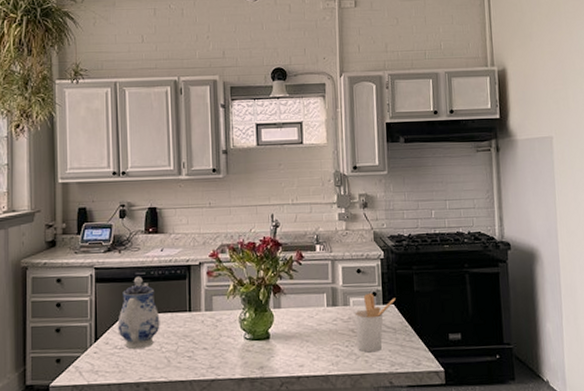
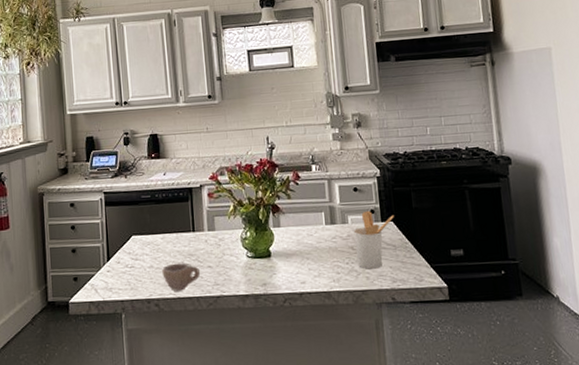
teapot: present [117,276,160,350] -> none [127,199,167,268]
cup: none [154,344,194,375] -> present [162,262,200,291]

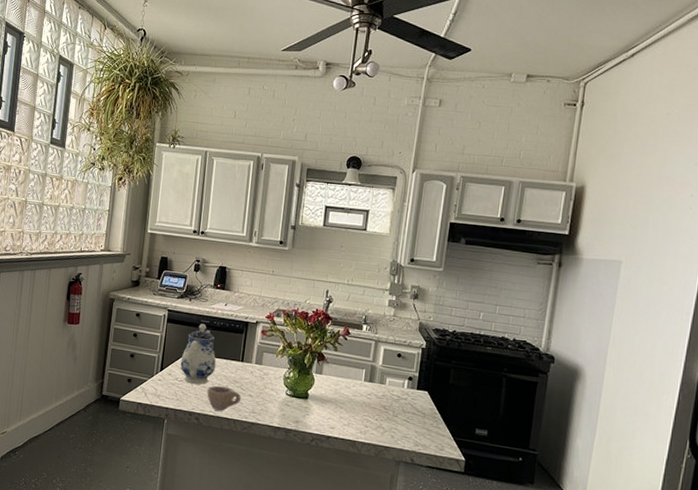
teapot: none [127,199,167,268] -> present [180,323,216,385]
utensil holder: present [353,210,394,269] -> none [386,376,430,431]

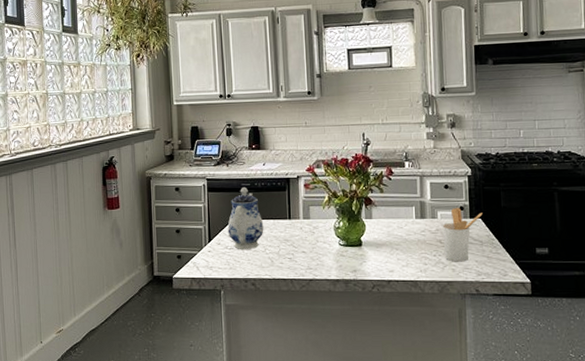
cup: present [207,385,241,411] -> none [259,247,294,273]
utensil holder: none [386,376,430,431] -> present [442,207,483,262]

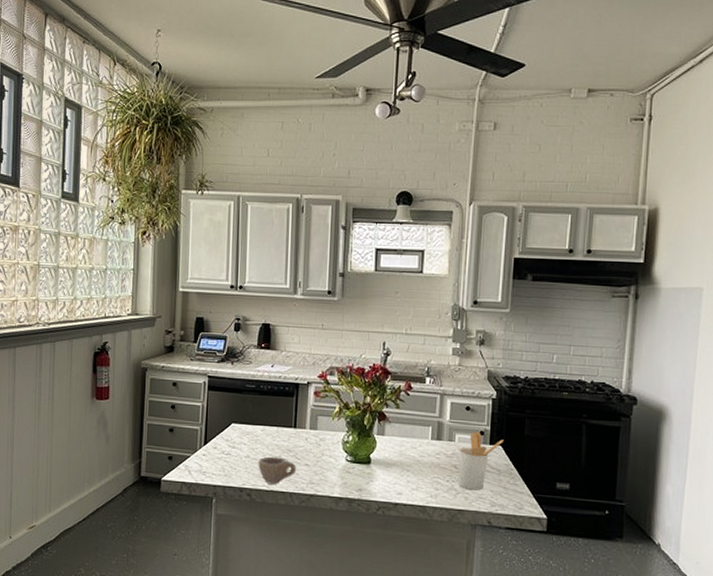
teapot: present [227,187,264,250] -> none [226,388,266,457]
cup: none [259,247,294,273] -> present [258,456,296,485]

